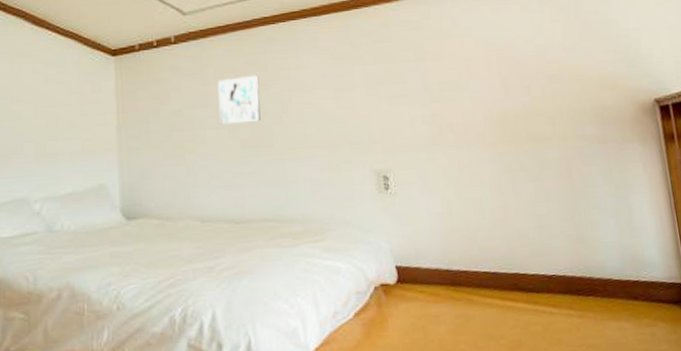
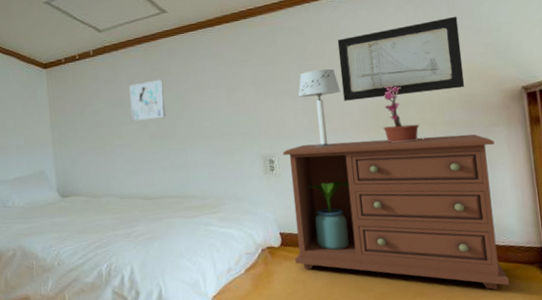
dresser: none [399,151,653,335] -> present [283,134,509,290]
table lamp: none [416,70,463,163] -> present [298,68,340,148]
wall art: none [458,18,596,109] -> present [337,16,465,101]
potted plant: none [510,92,560,159] -> present [383,85,428,143]

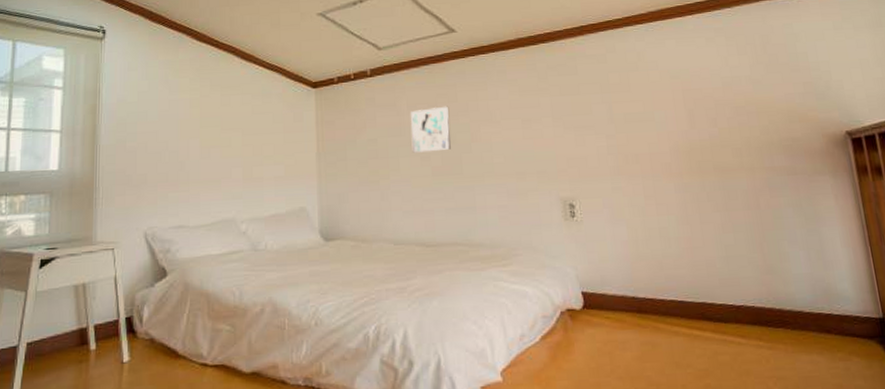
dresser: present [283,134,509,290] -> none [585,183,848,369]
table lamp: present [298,68,340,148] -> none [602,102,648,192]
wall art: present [337,16,465,101] -> none [644,51,785,140]
potted plant: present [383,85,428,143] -> none [697,123,747,190]

